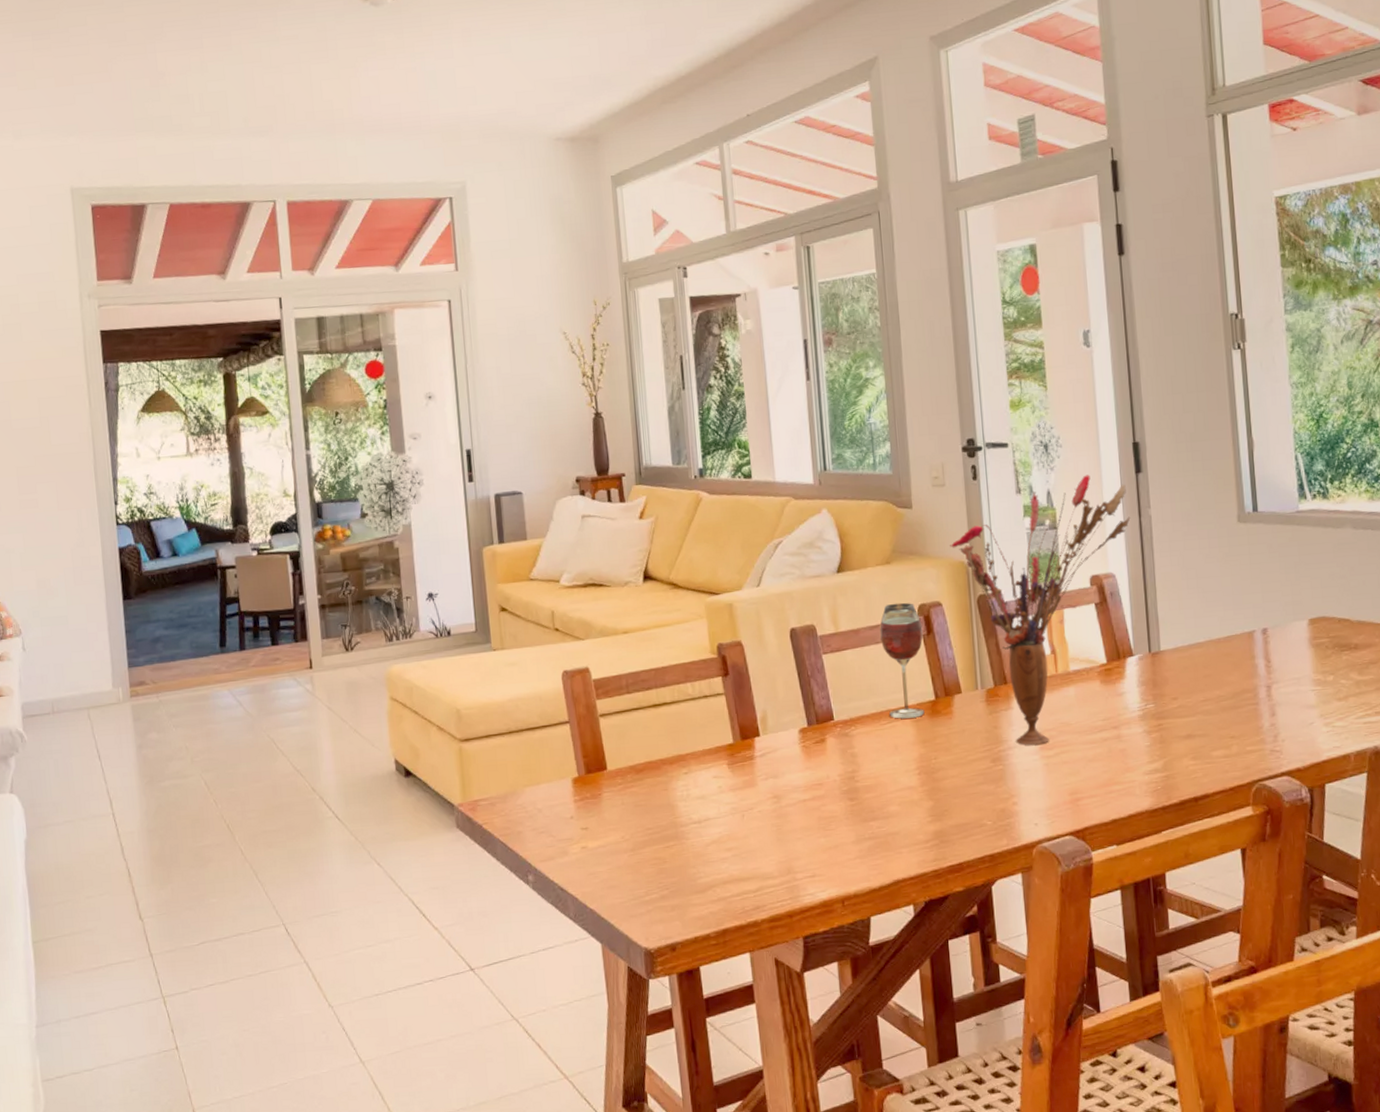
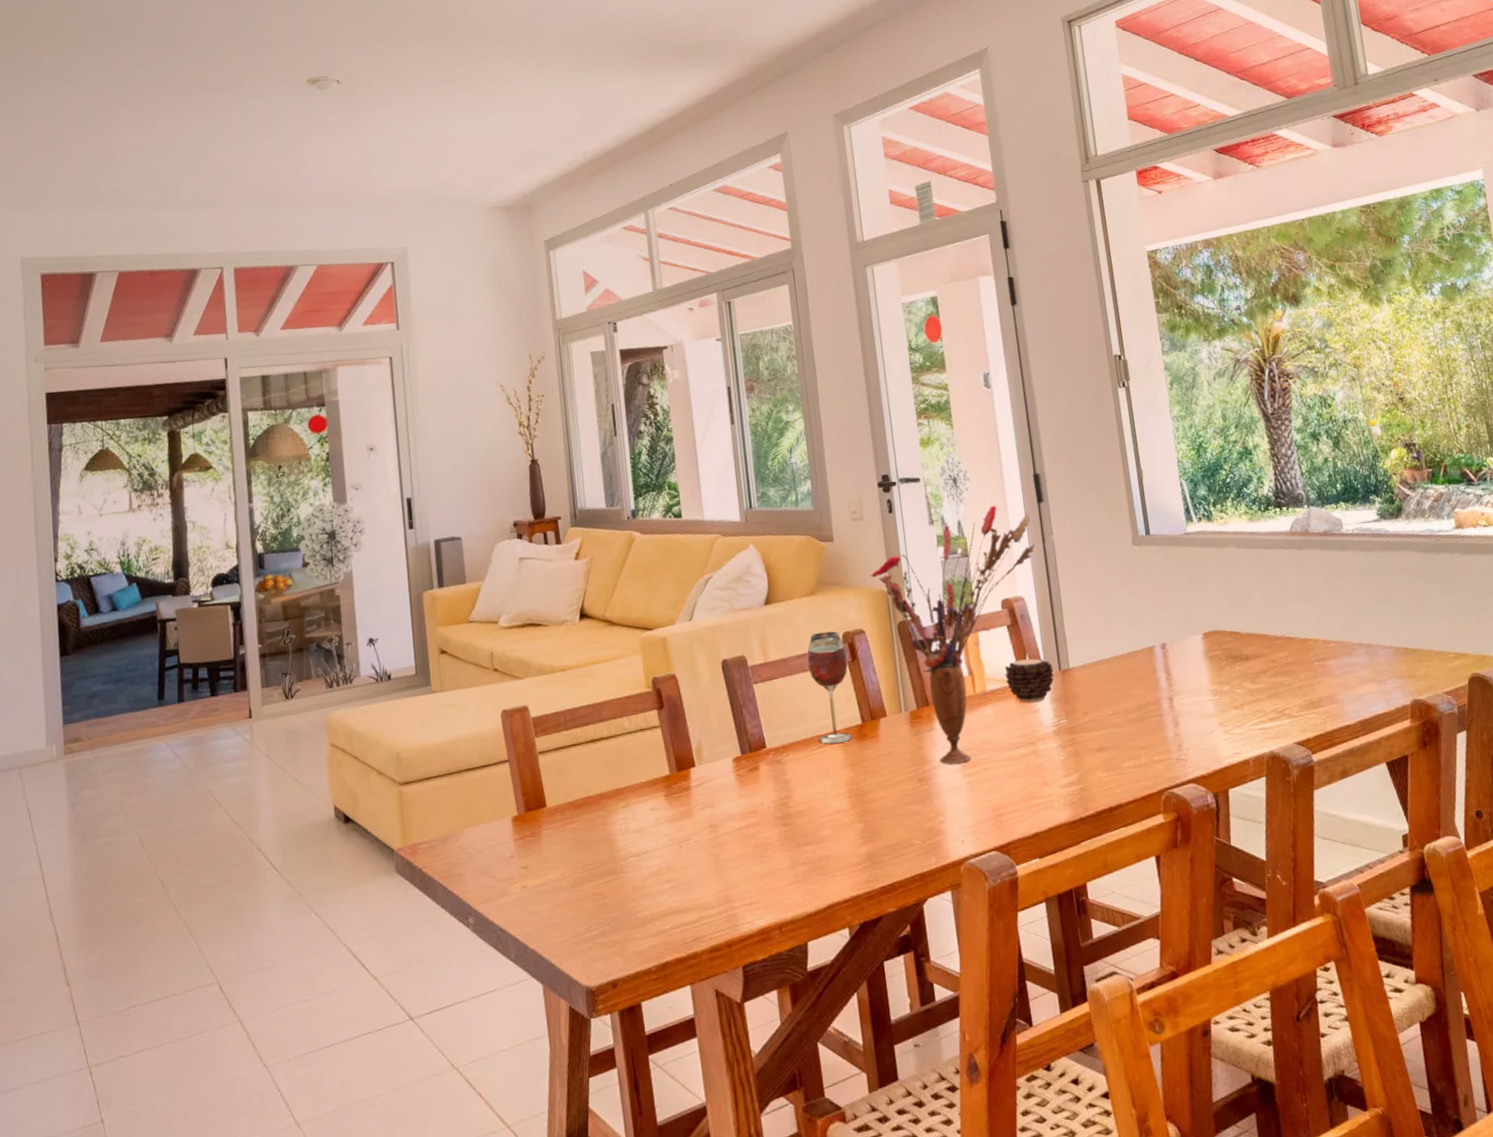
candle: none [1090,633,1143,686] -> present [1005,653,1054,704]

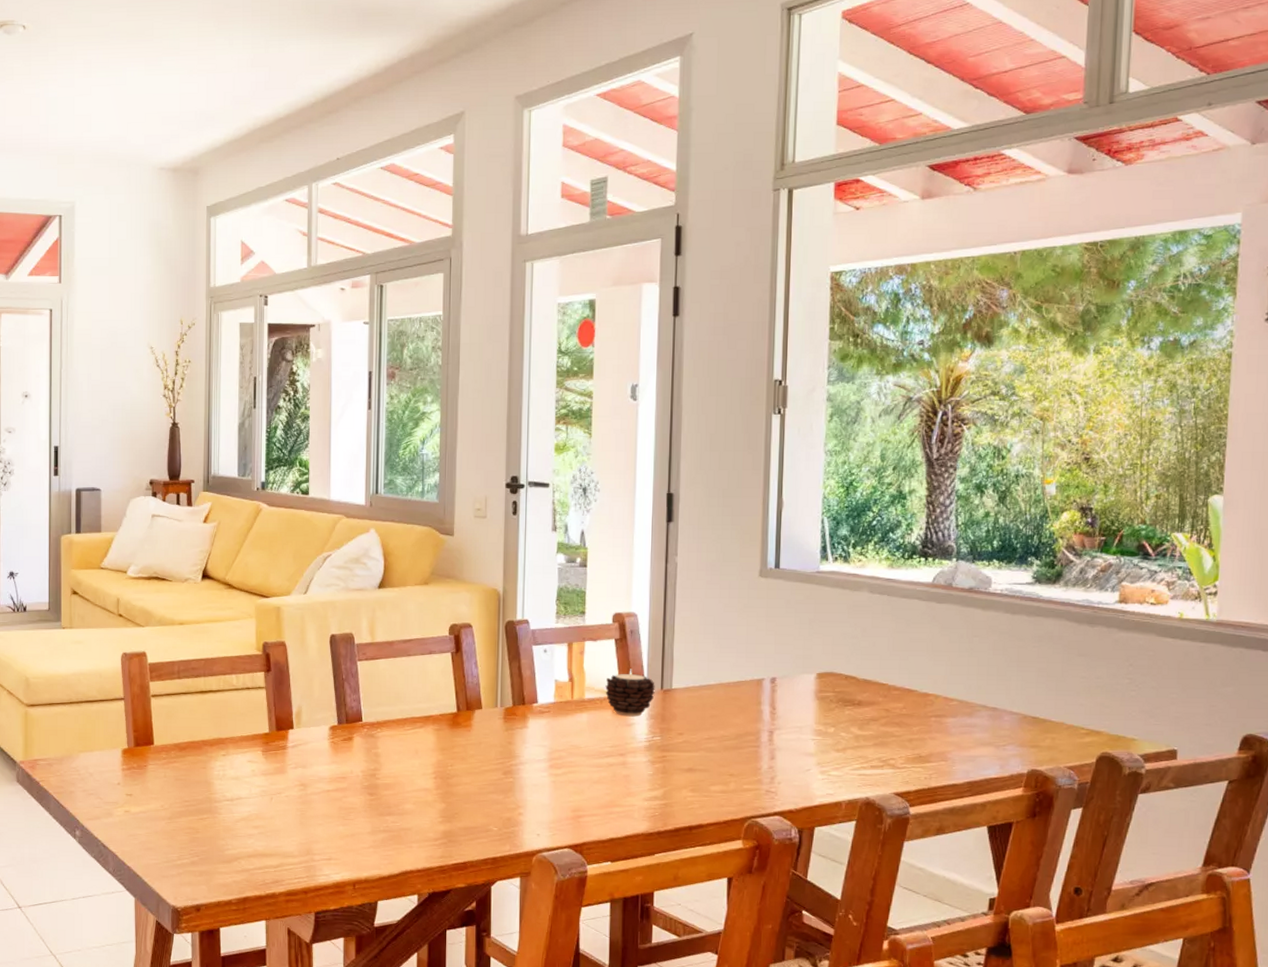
wineglass: present [807,631,853,744] -> none [411,621,452,727]
bouquet: present [870,505,1036,764] -> none [485,519,658,763]

